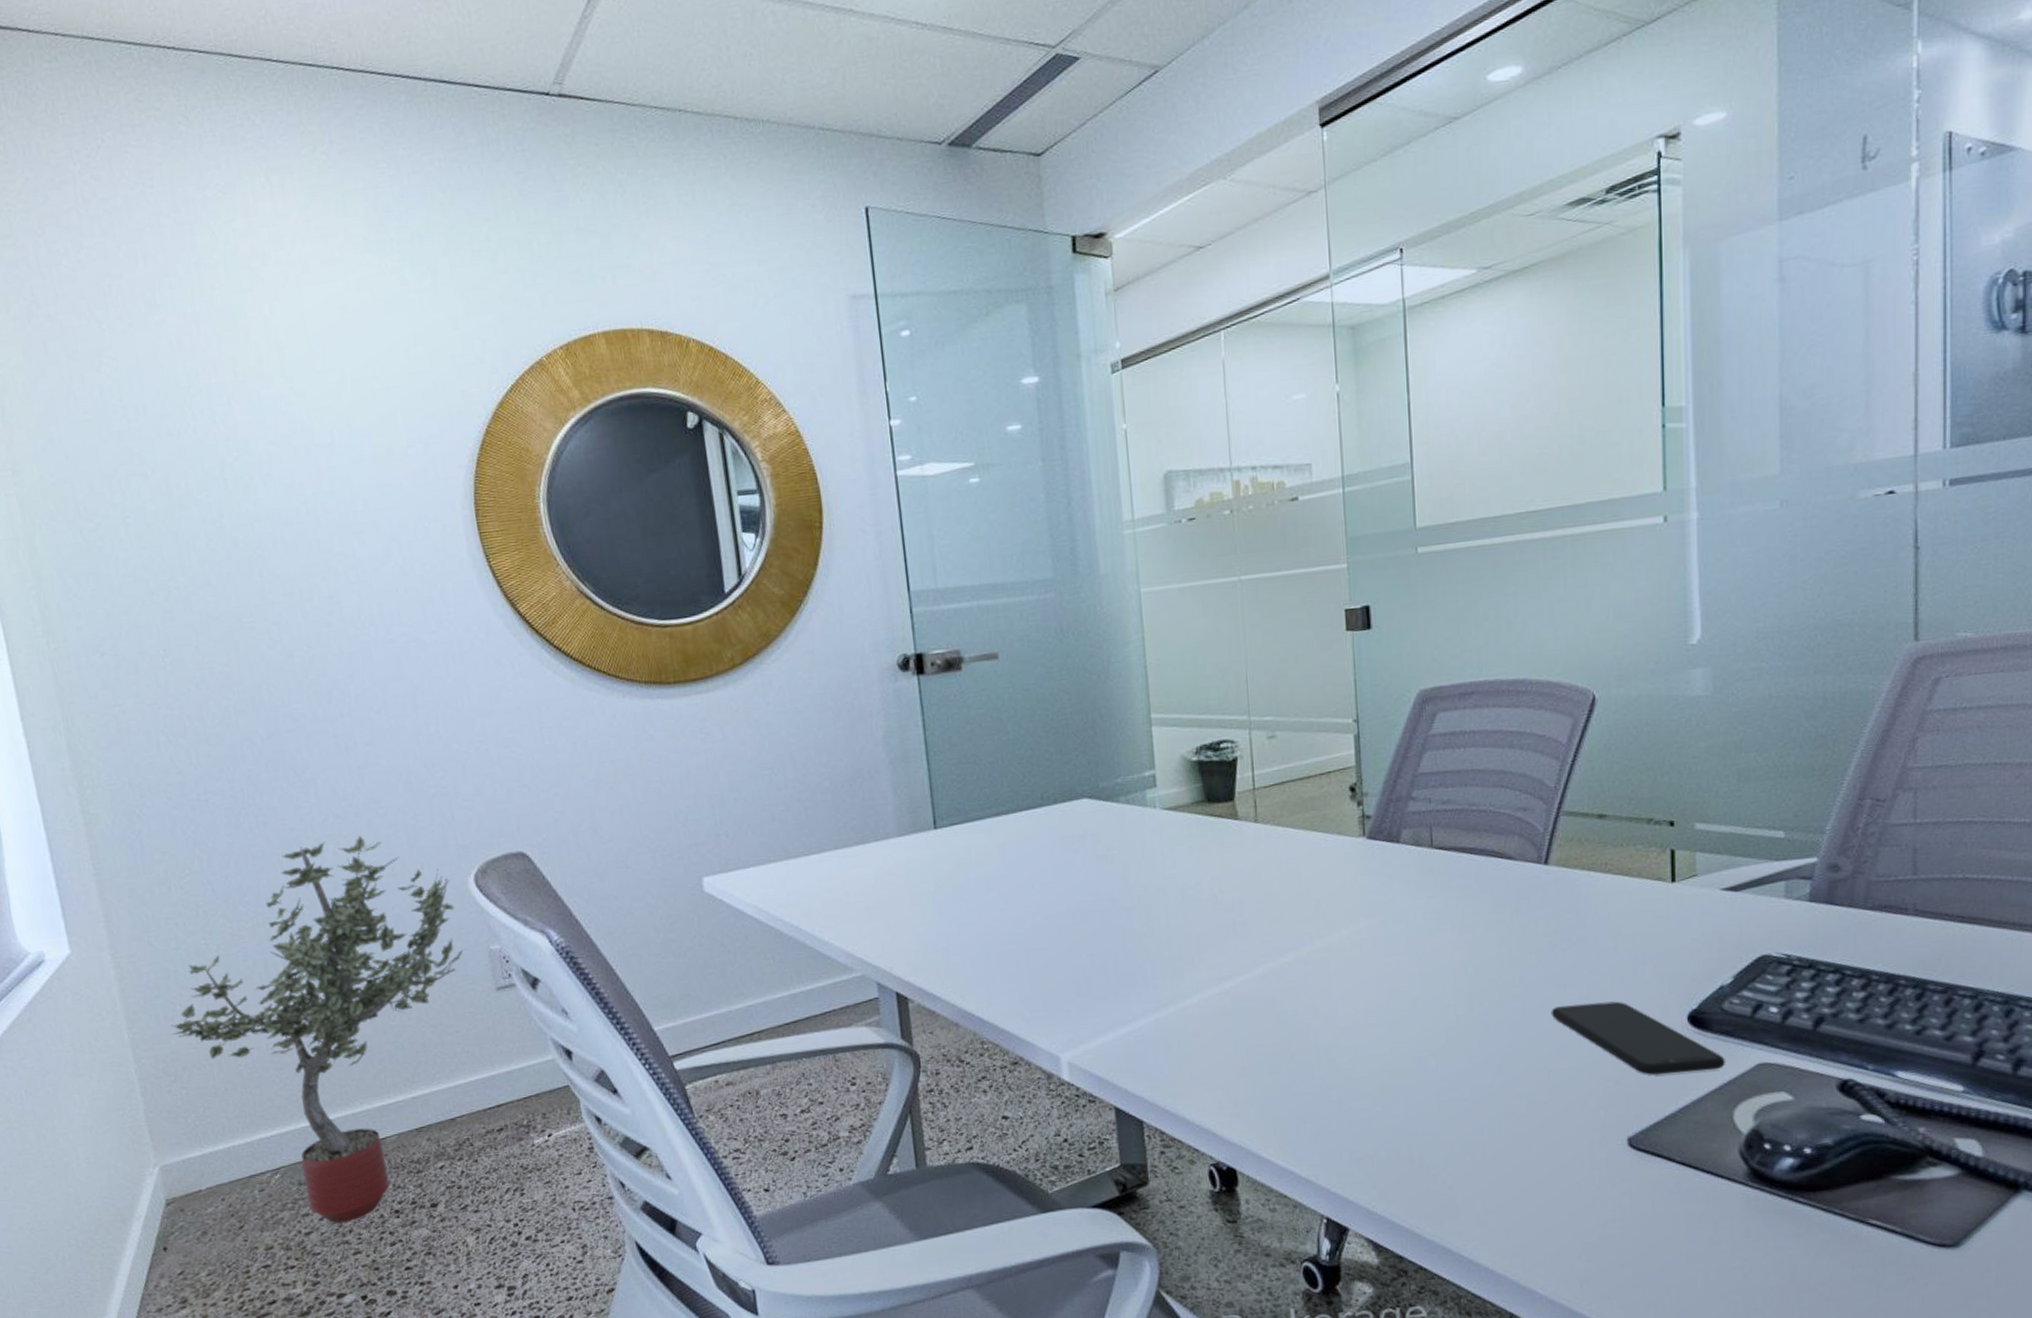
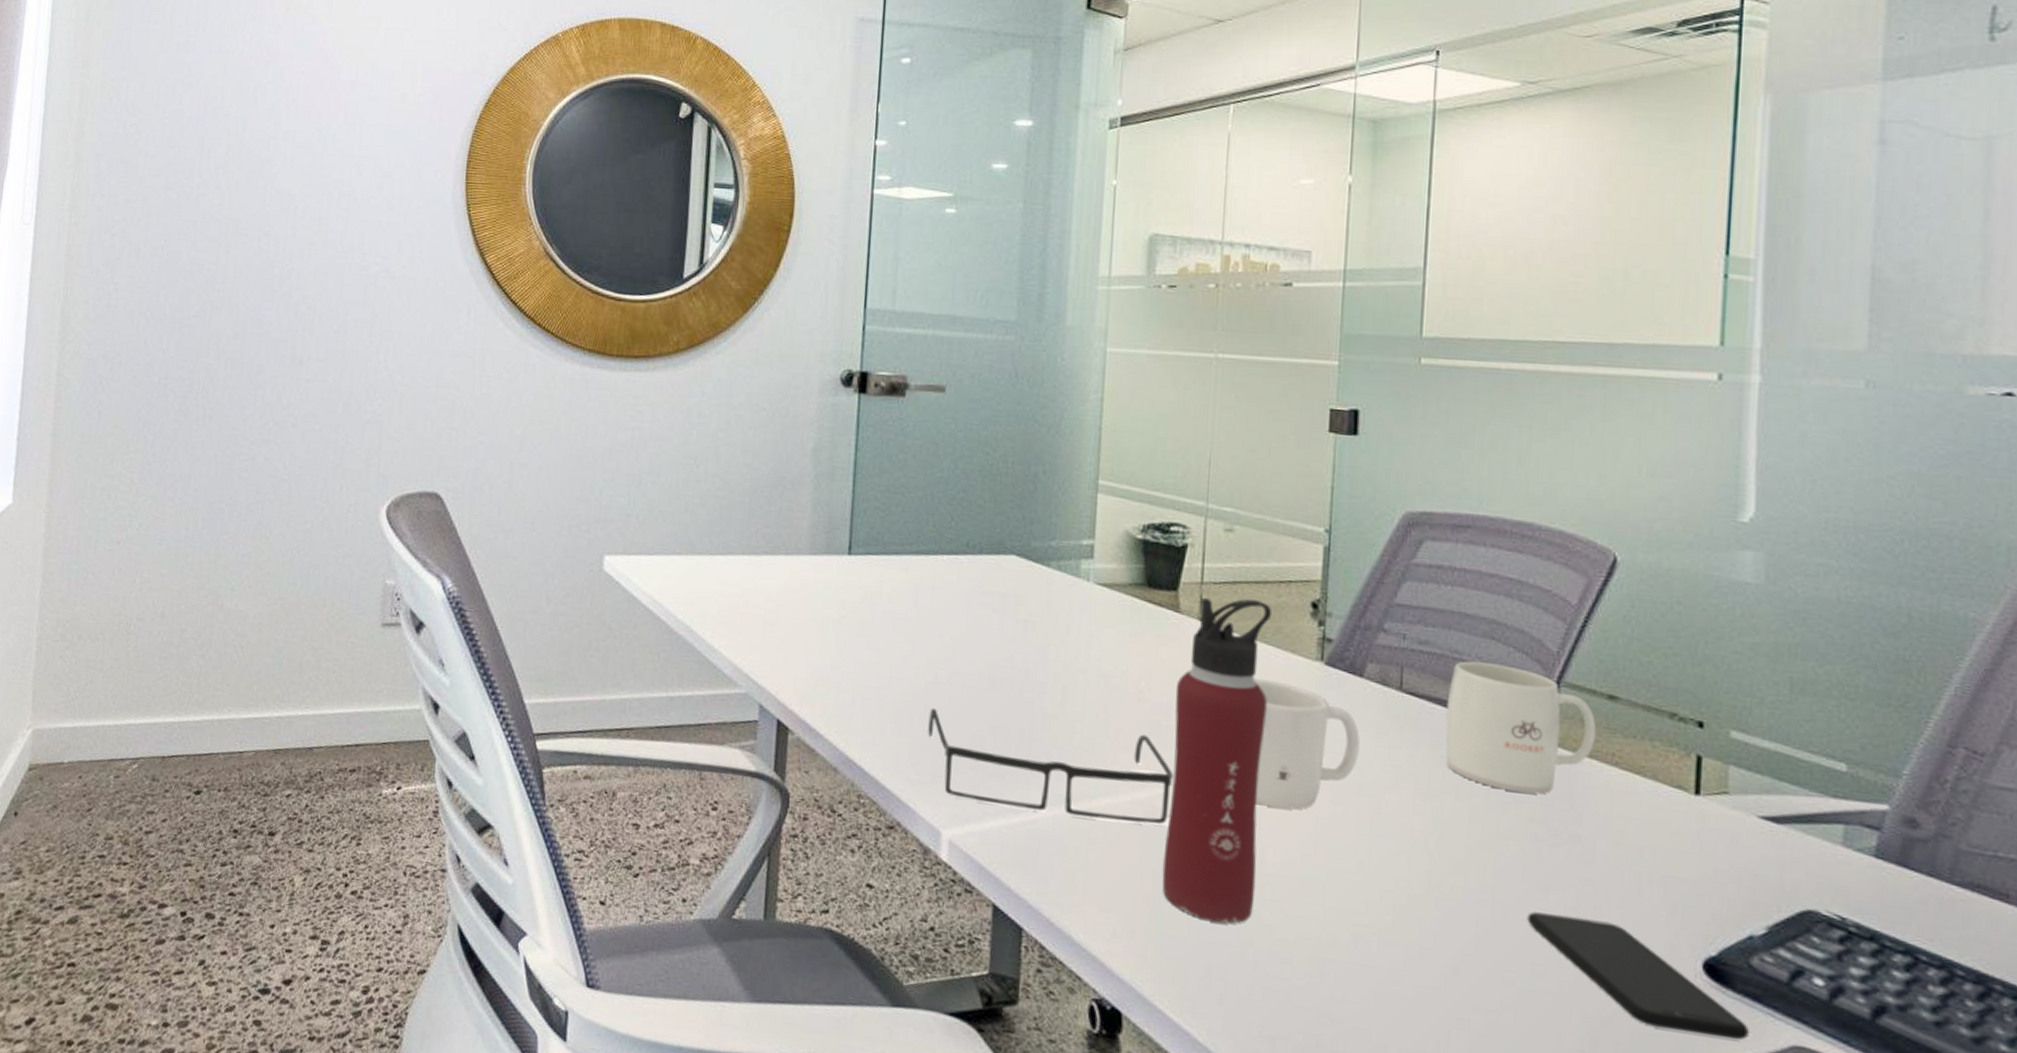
potted tree: present [171,835,463,1223] -> none [77,445,364,830]
glasses: none [1032,932,1253,1024] -> present [928,708,1173,824]
water bottle: none [1244,794,1333,1077] -> present [1162,597,1273,924]
mug: none [1309,862,1404,971] -> present [1253,679,1360,810]
mug: none [1470,807,1592,913] -> present [1445,661,1597,794]

